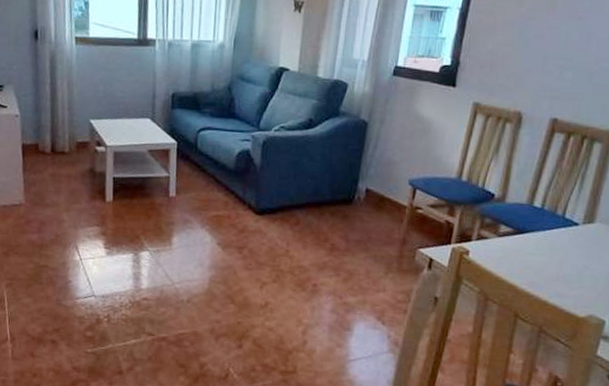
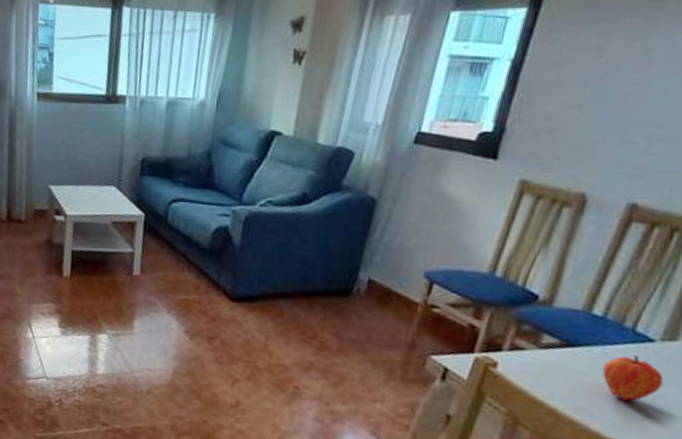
fruit: none [545,236,588,274] -> present [601,354,664,402]

